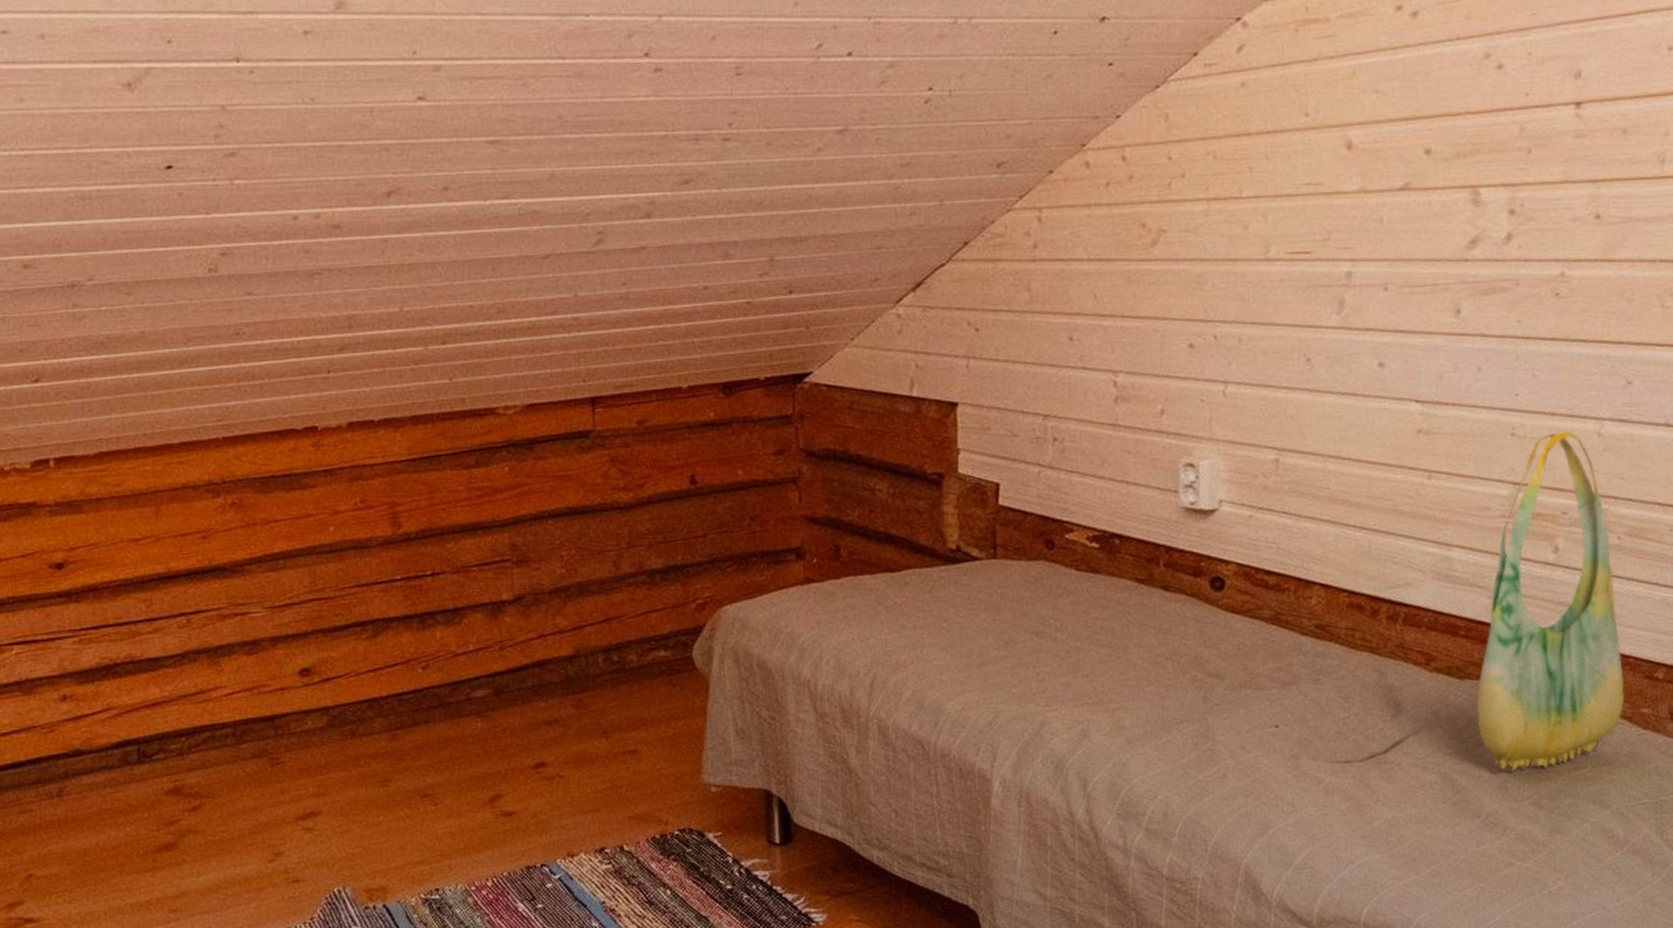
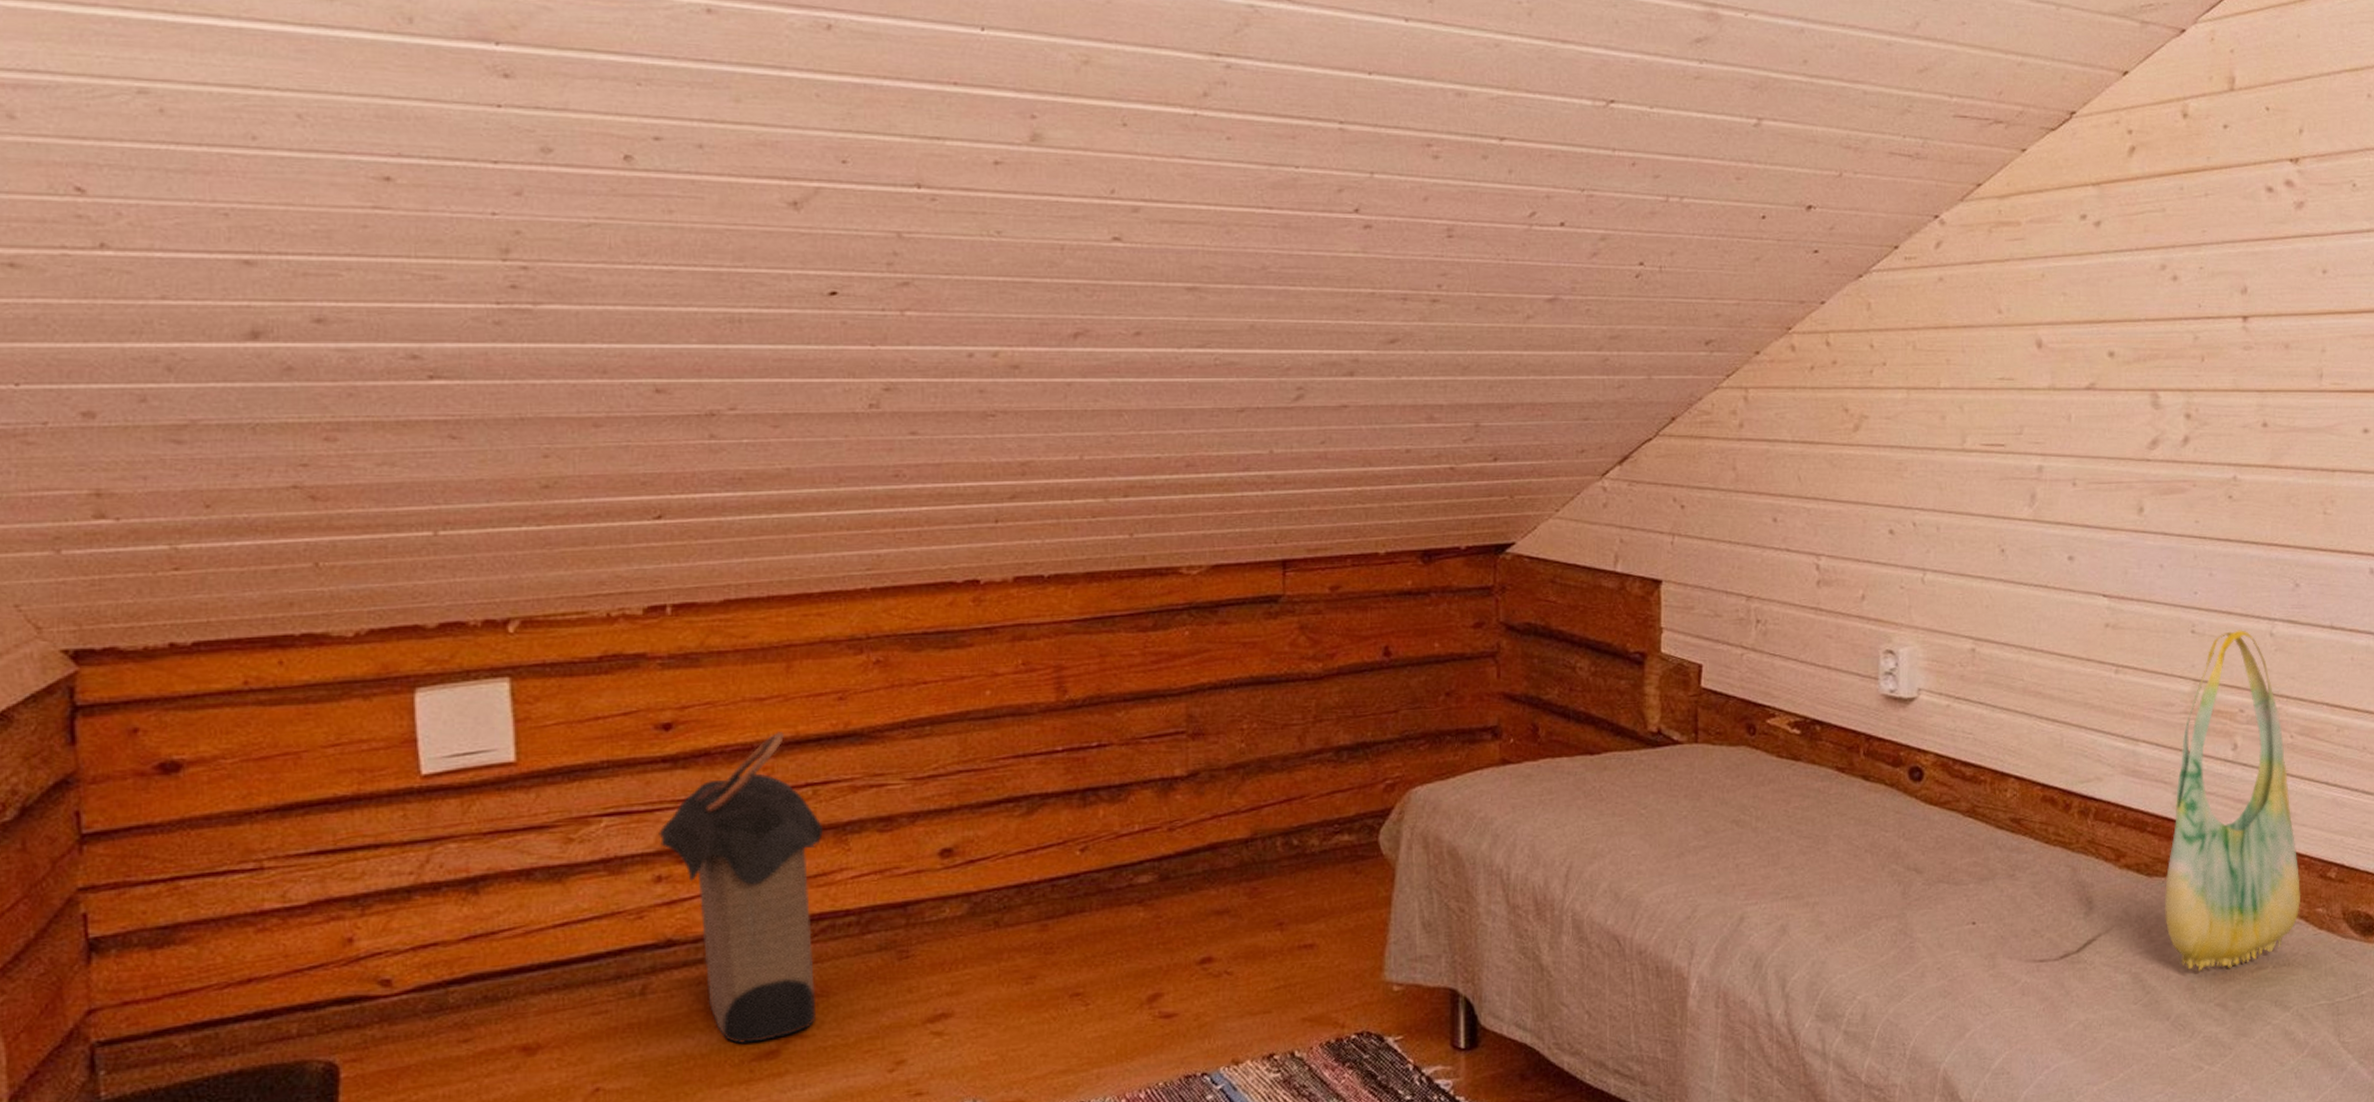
laundry hamper: none [60,568,205,838] -> present [658,732,823,1044]

